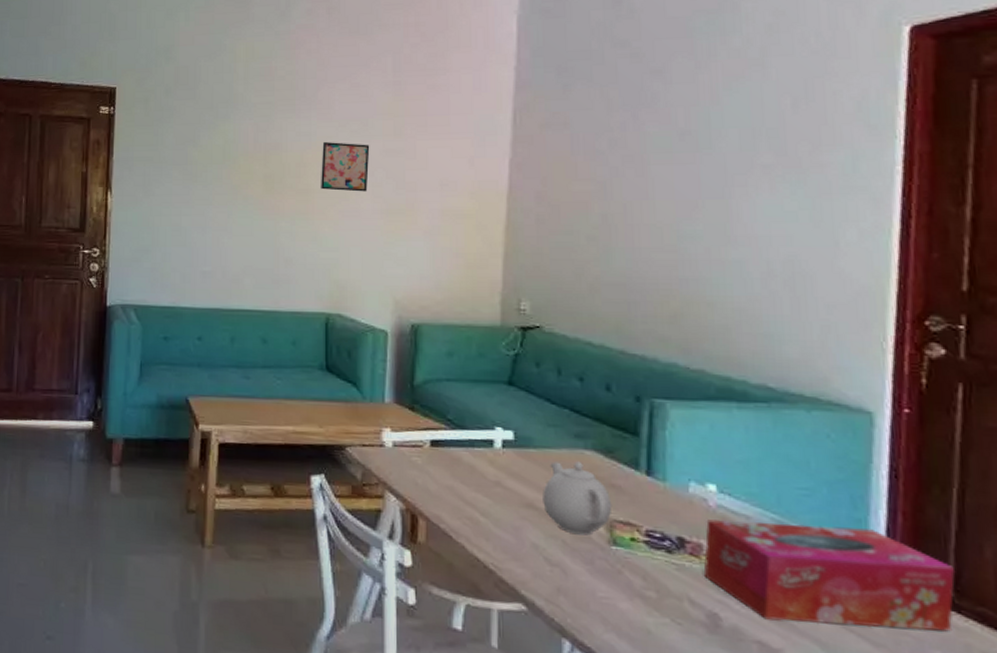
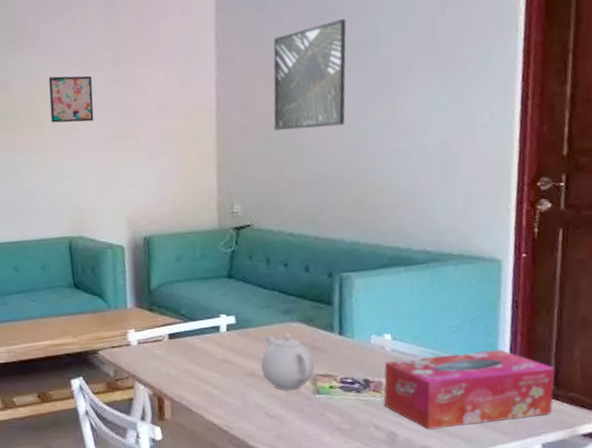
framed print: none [576,106,671,225] -> present [273,18,347,131]

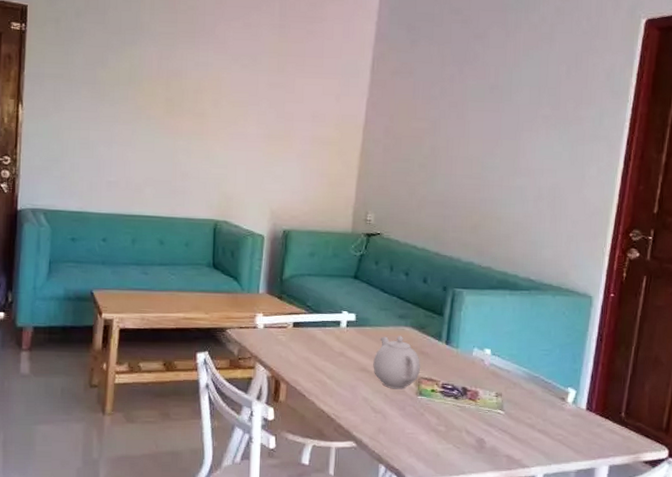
wall art: present [48,75,94,123] -> none [213,72,257,118]
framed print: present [273,18,347,131] -> none [413,65,486,158]
tissue box: present [383,349,555,430] -> none [477,373,627,441]

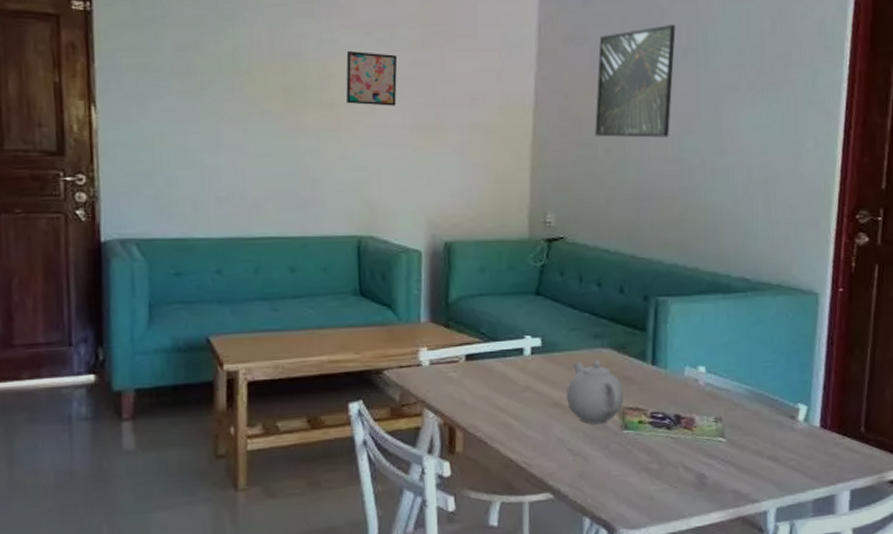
wall art: none [213,72,257,118] -> present [345,50,398,106]
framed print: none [413,65,486,158] -> present [595,24,676,138]

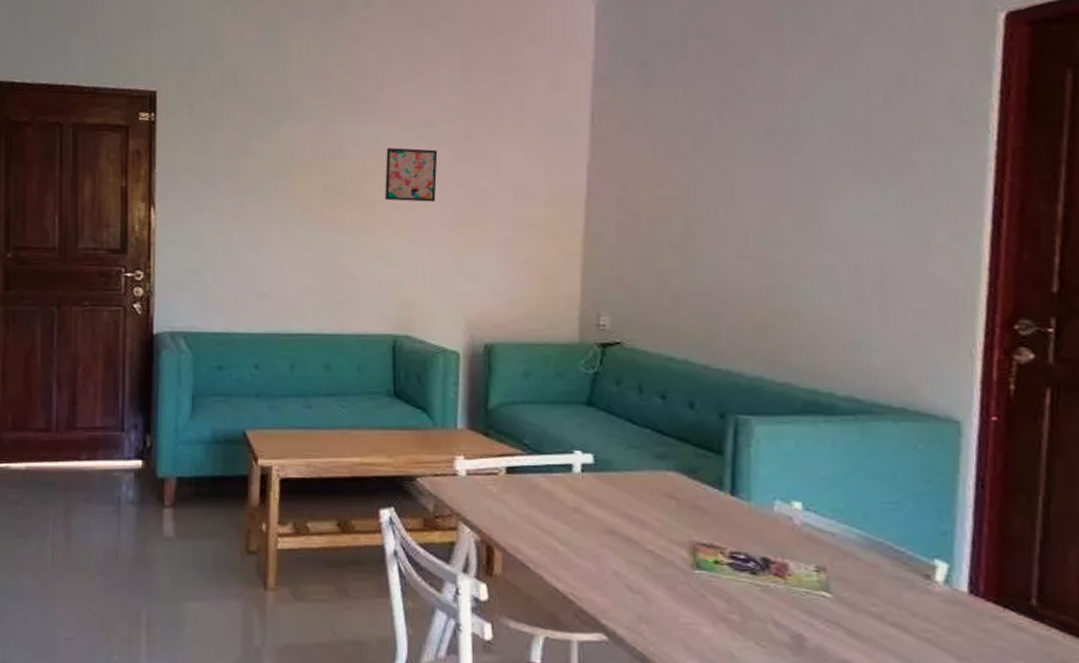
teapot: present [566,359,624,425] -> none [623,483,696,560]
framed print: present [595,24,676,138] -> none [658,102,758,232]

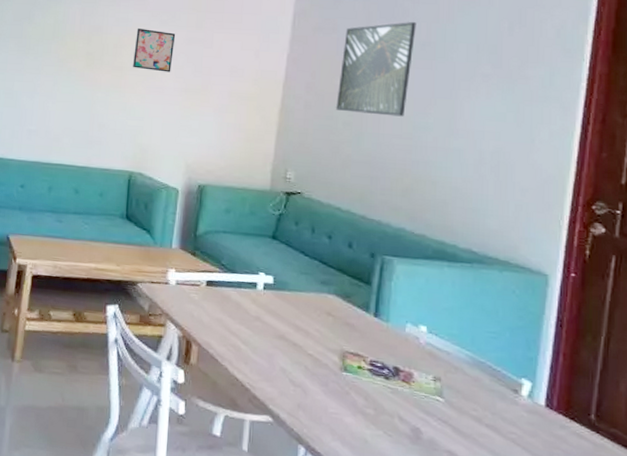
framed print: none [658,102,758,232] -> present [336,21,416,117]

